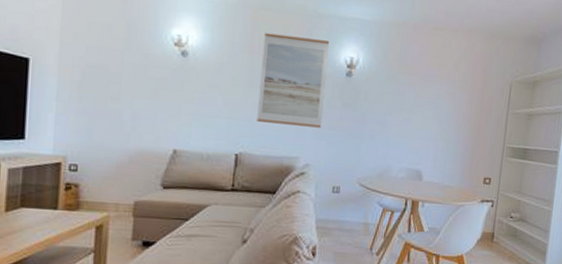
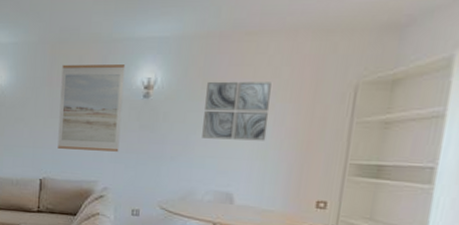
wall art: none [397,67,453,125] -> present [202,81,272,141]

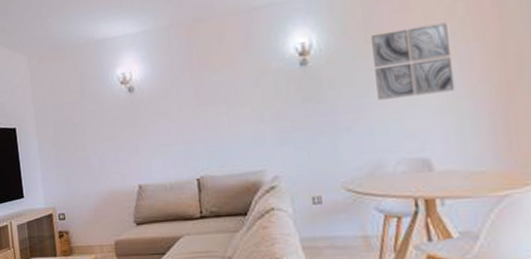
wall art: present [57,64,126,152] -> none [201,33,283,140]

